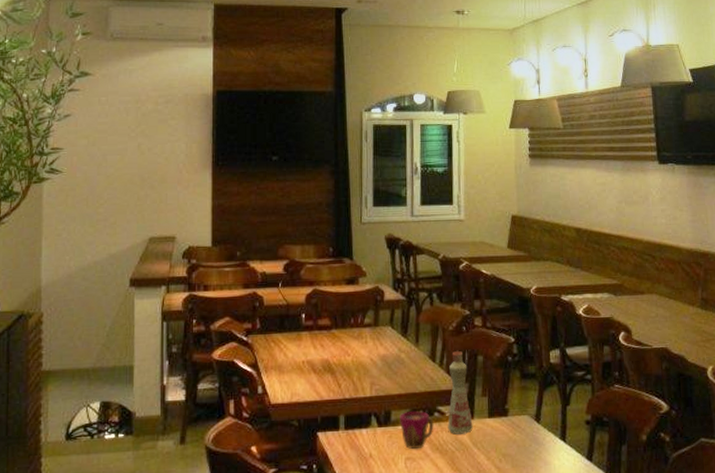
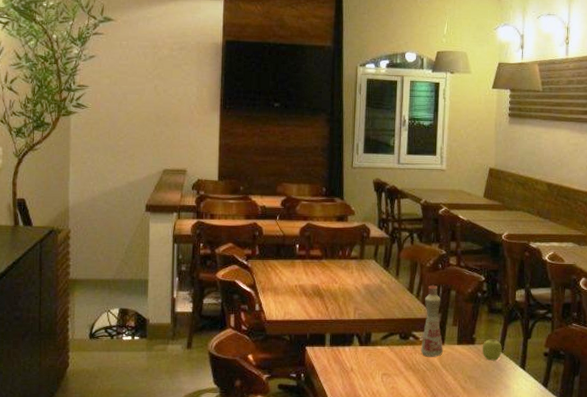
cup: present [400,411,434,449] -> none [379,335,409,366]
fruit: none [516,407,539,434] -> present [482,338,502,361]

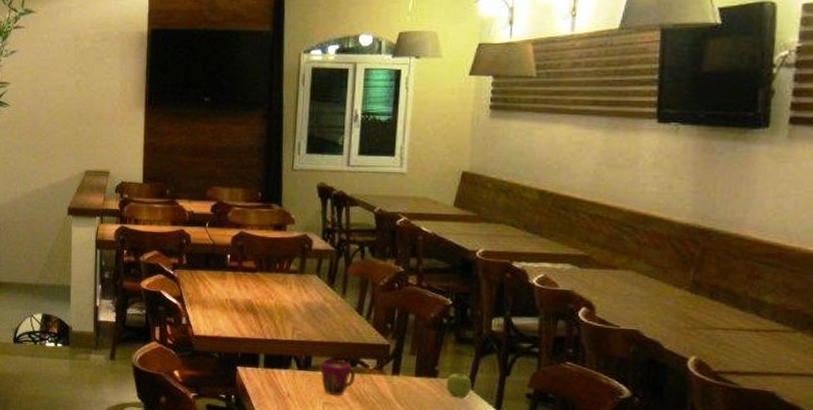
cup: none [379,335,409,366] -> present [320,359,356,396]
bottle: present [421,284,443,357] -> none [370,306,398,389]

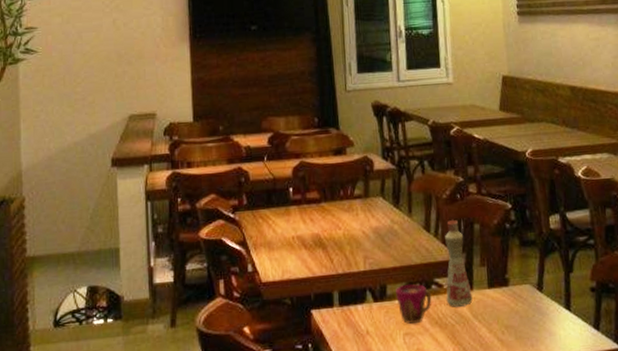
bottle: none [370,306,398,389] -> present [445,219,473,307]
fruit: present [446,372,472,399] -> none [517,276,542,304]

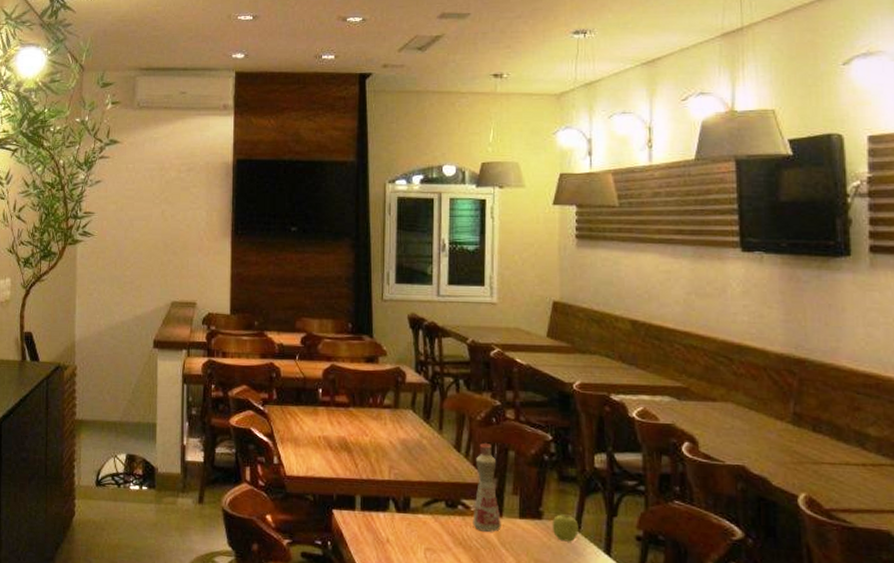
cup: present [396,284,432,324] -> none [420,501,458,540]
fruit: none [517,276,542,304] -> present [552,513,579,542]

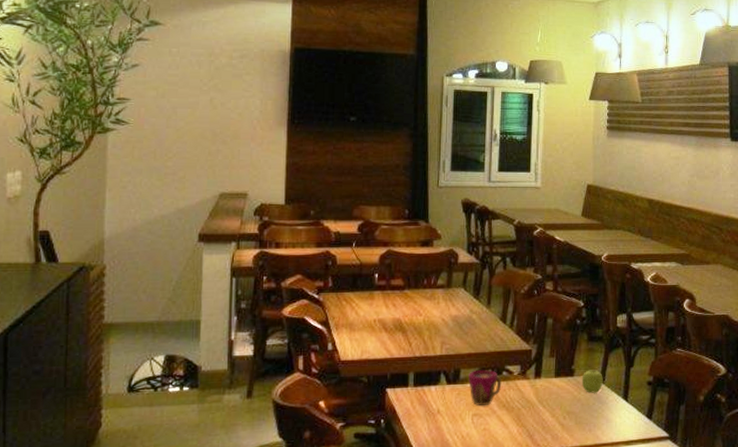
cup: none [420,501,458,540] -> present [468,370,502,406]
bottle: present [472,442,501,532] -> none [515,313,540,393]

